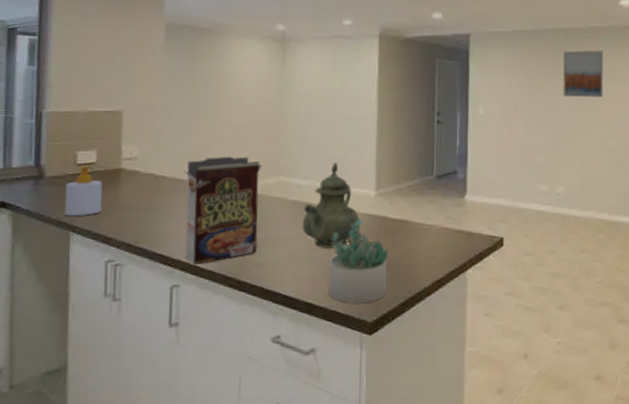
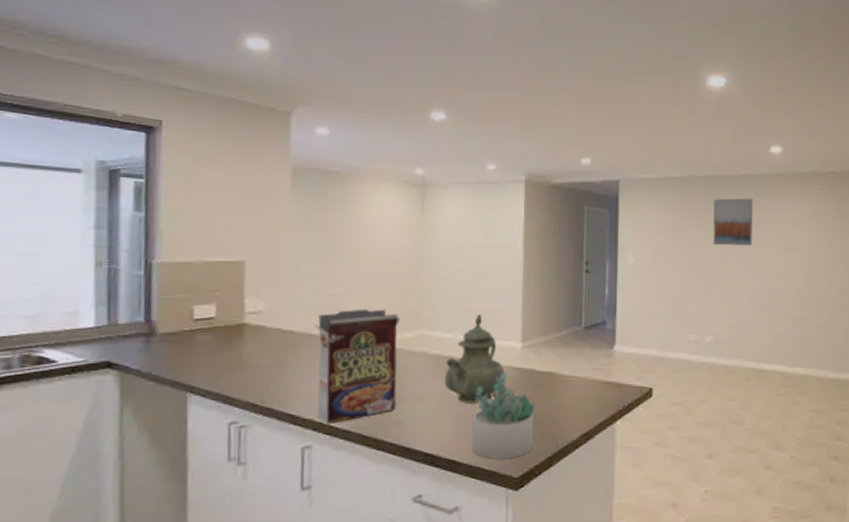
soap bottle: present [64,165,103,217] -> none [180,321,225,376]

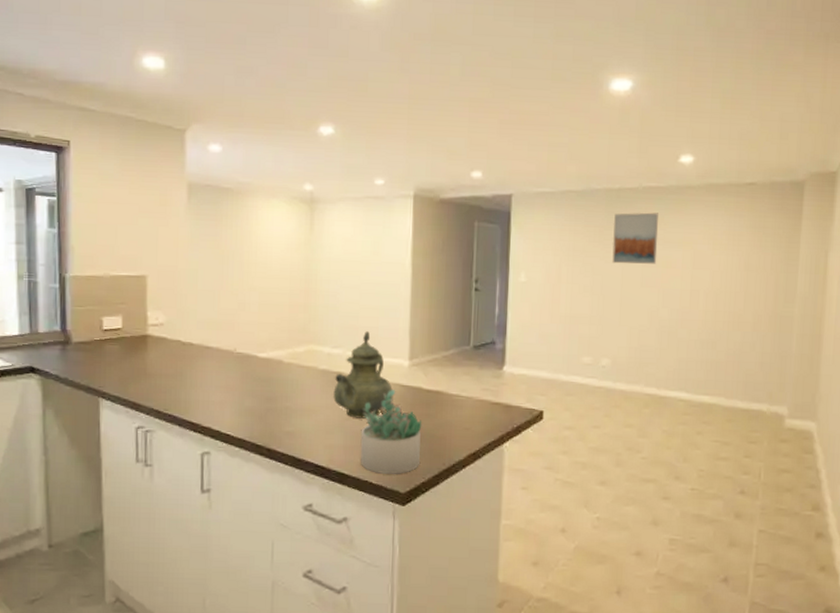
cereal box: present [315,309,401,425] -> none [211,323,291,433]

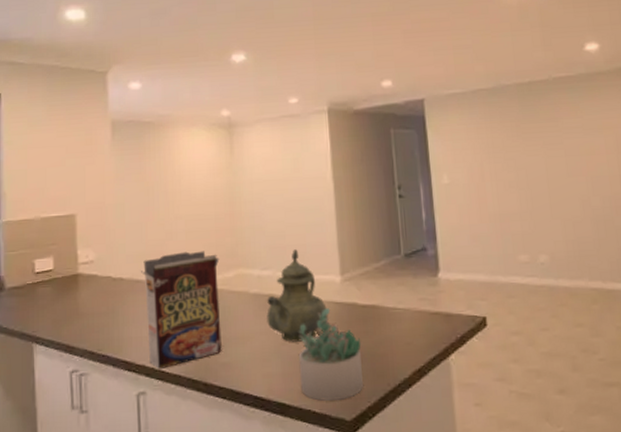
cereal box: none [211,323,291,433] -> present [141,250,222,370]
wall art: present [612,212,658,264] -> none [529,101,580,156]

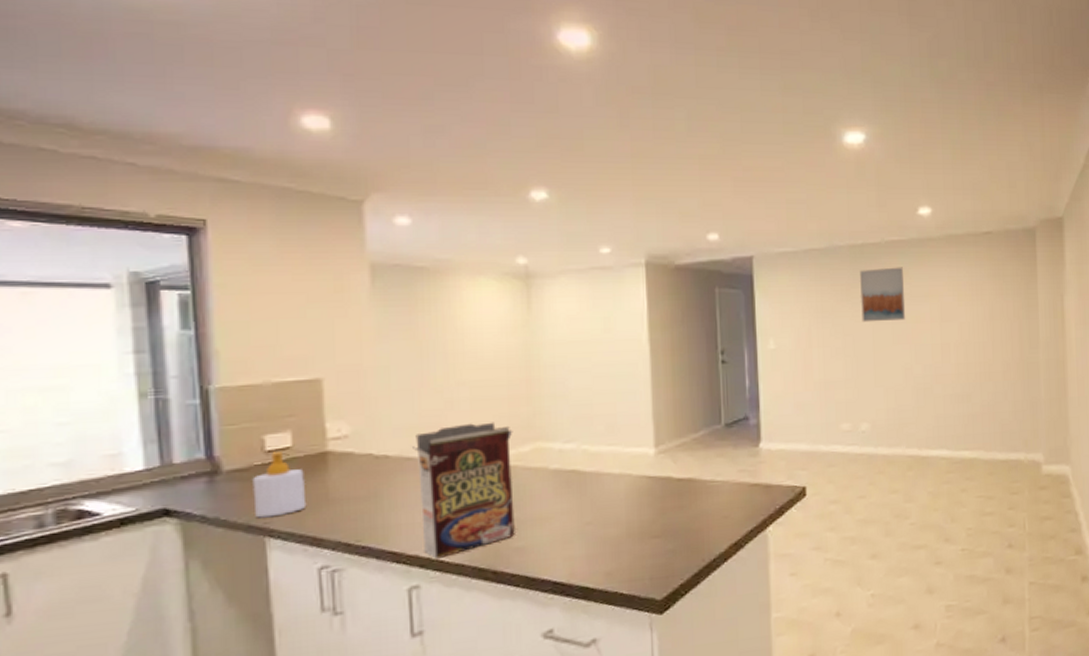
soap bottle: none [26,273,63,327] -> present [252,452,307,518]
teapot: present [267,249,328,342] -> none [569,420,640,521]
succulent plant: present [298,308,363,401] -> none [605,483,676,582]
wall art: none [529,101,580,156] -> present [860,267,906,323]

